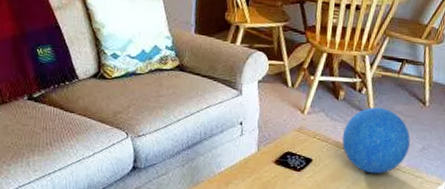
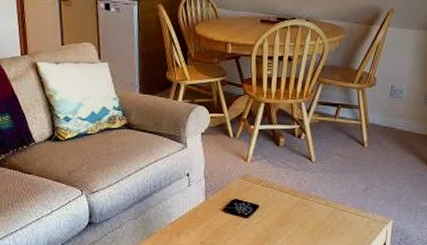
decorative ball: present [342,107,410,174] -> none [286,151,353,216]

